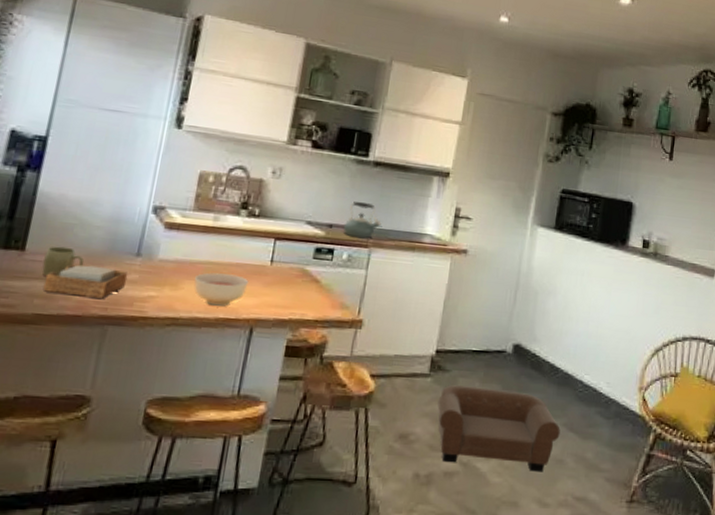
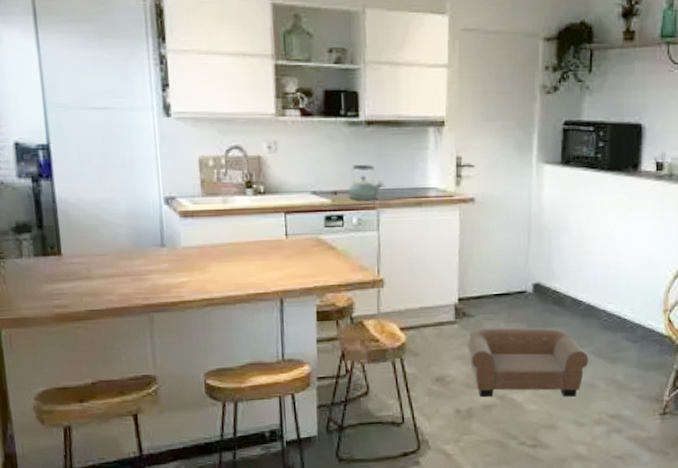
mug: present [42,246,85,277] -> none [80,247,117,277]
napkin holder: present [42,264,129,300] -> none [86,260,159,291]
bowl: present [194,272,249,306] -> none [218,252,270,283]

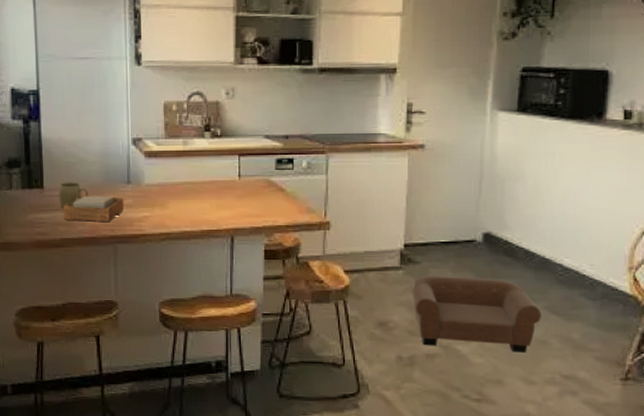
mug: none [80,247,117,277] -> present [59,182,89,208]
napkin holder: none [86,260,159,291] -> present [63,195,124,223]
kettle: present [347,165,384,203] -> none [298,111,334,147]

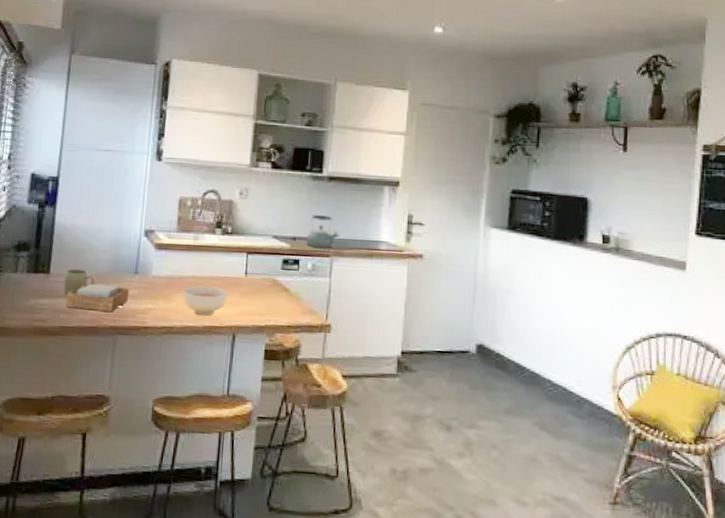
bowl: none [177,191,223,220] -> present [182,286,228,315]
kettle: none [298,111,334,147] -> present [305,215,340,250]
dog bed: present [412,275,542,353] -> none [407,384,532,471]

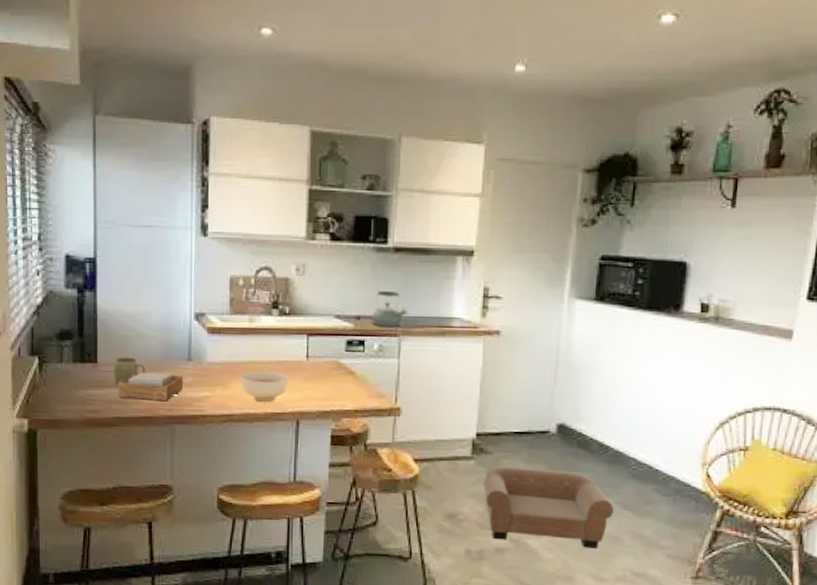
dog bed: none [407,384,532,471] -> present [483,465,614,549]

